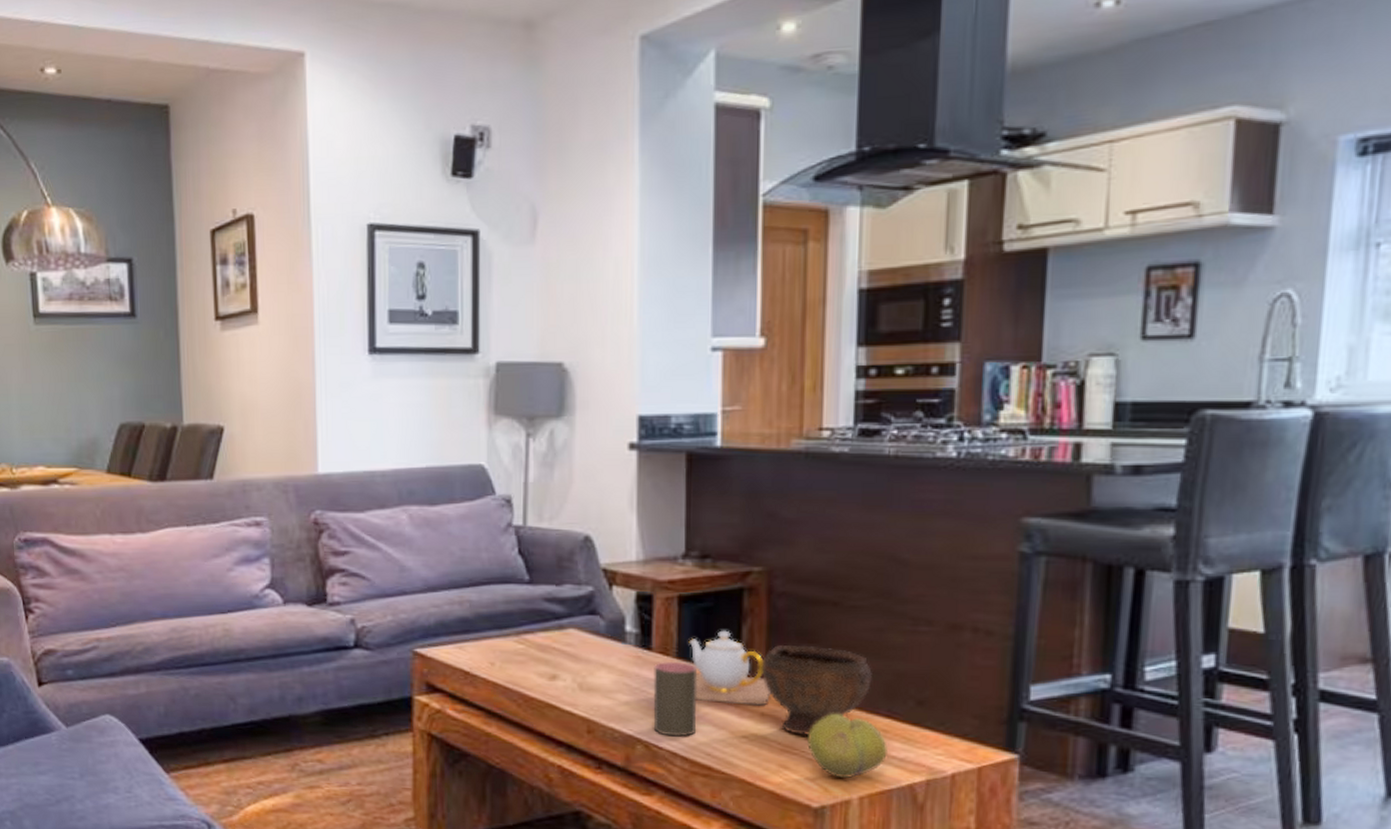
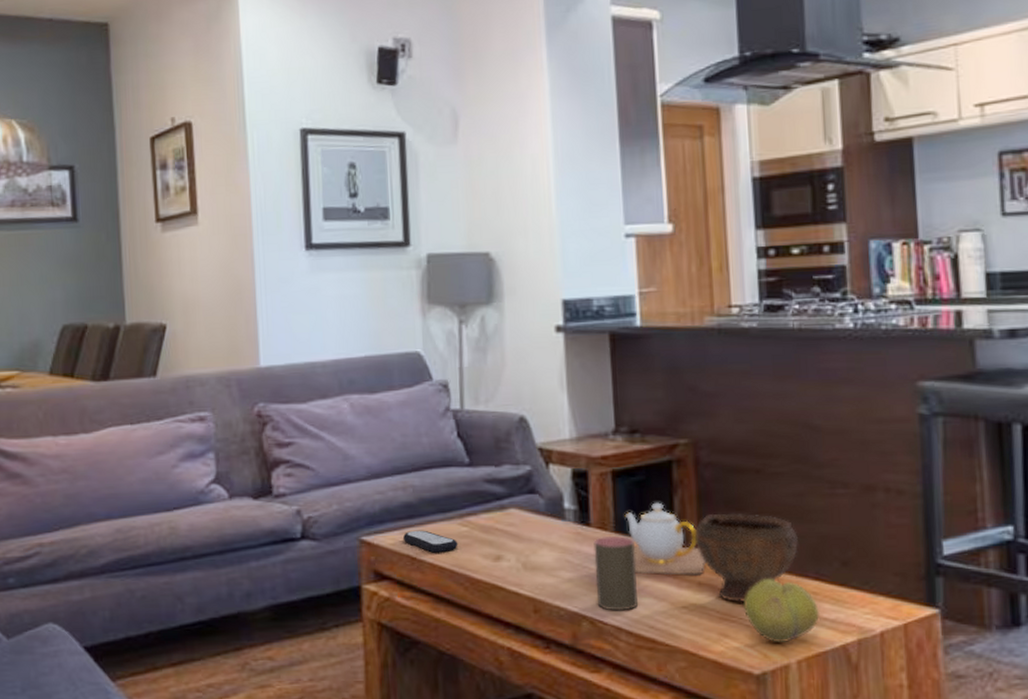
remote control: none [458,645,513,669] -> present [403,530,458,553]

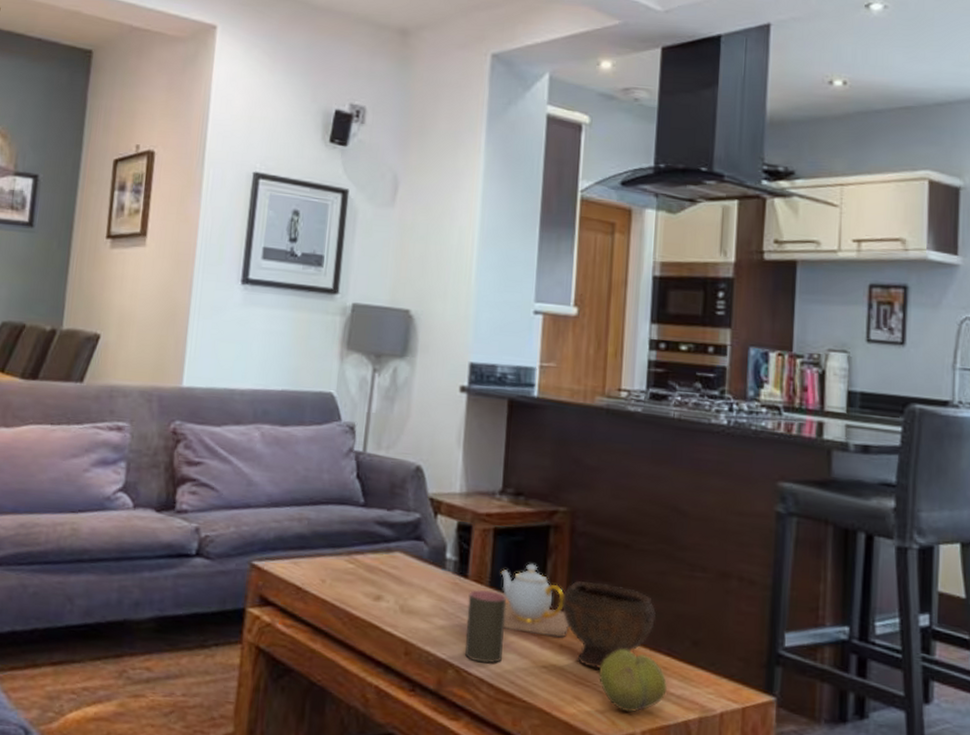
remote control: present [403,530,458,553] -> none [292,561,343,587]

